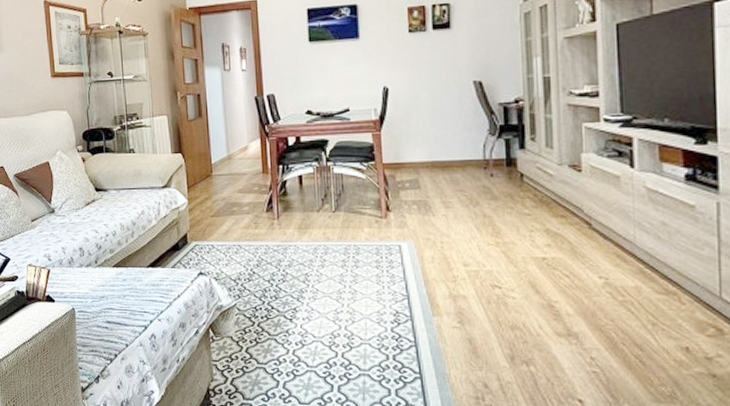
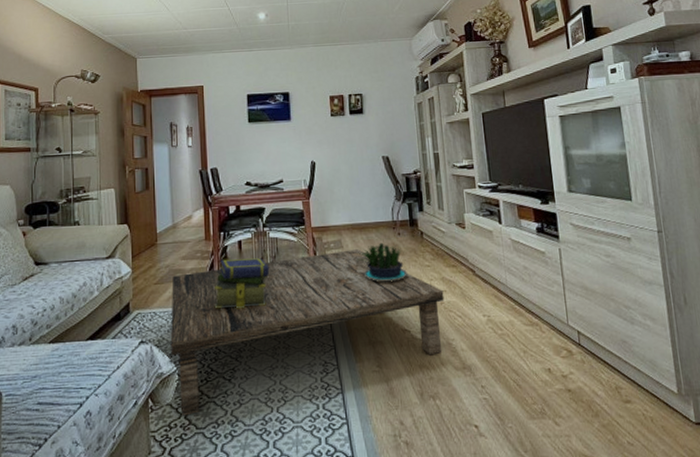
coffee table: none [229,191,548,350] -> present [170,249,444,416]
stack of books: none [273,194,334,248] -> present [214,258,270,309]
potted plant: none [437,184,500,230] -> present [357,242,407,282]

